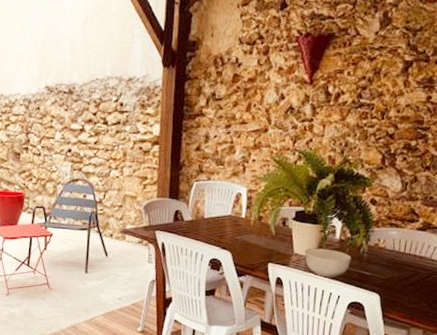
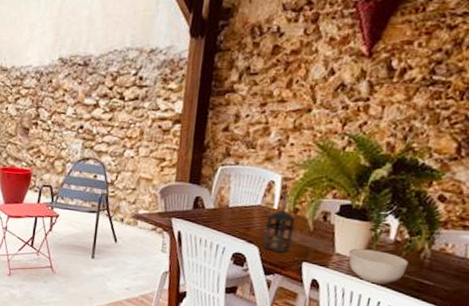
lantern: none [235,203,261,256] -> present [263,193,296,253]

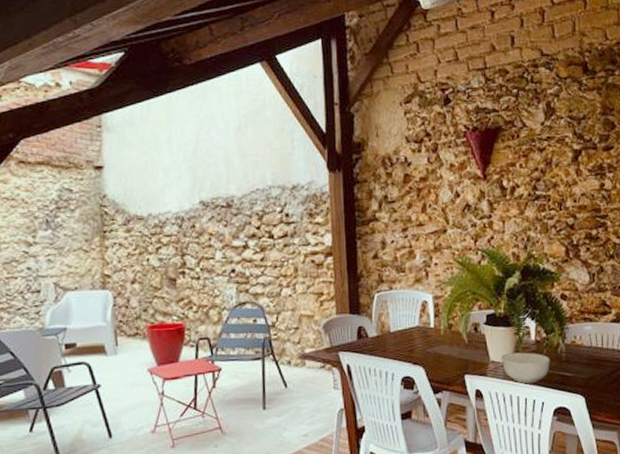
lantern: present [263,193,296,253] -> none [426,311,452,370]

